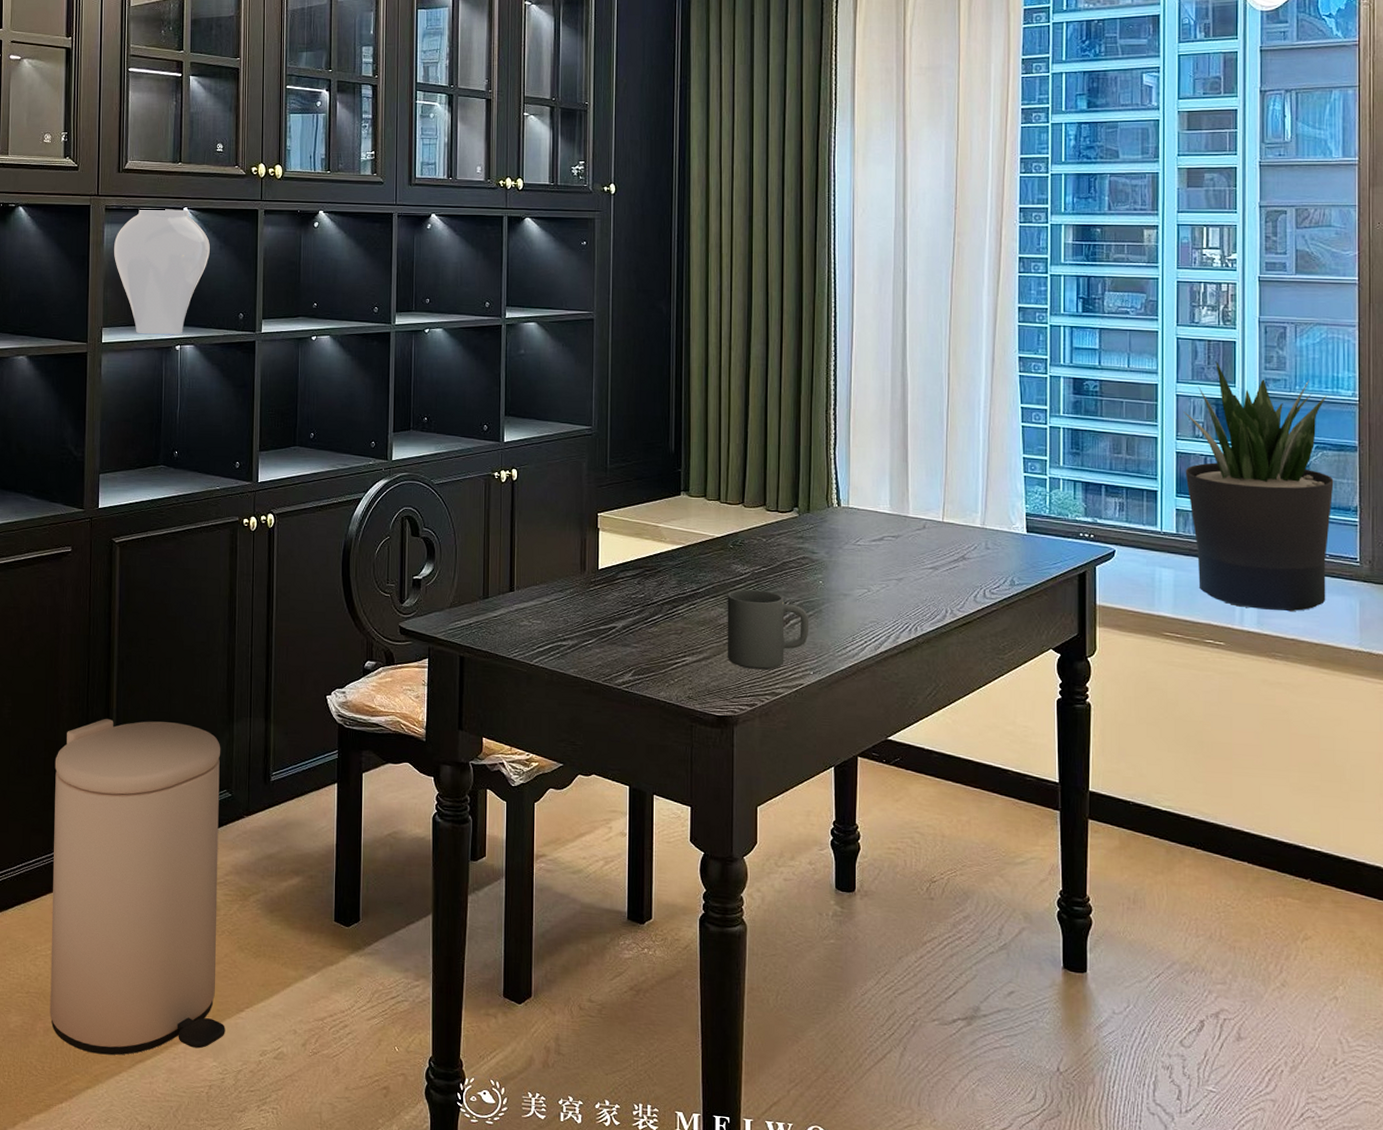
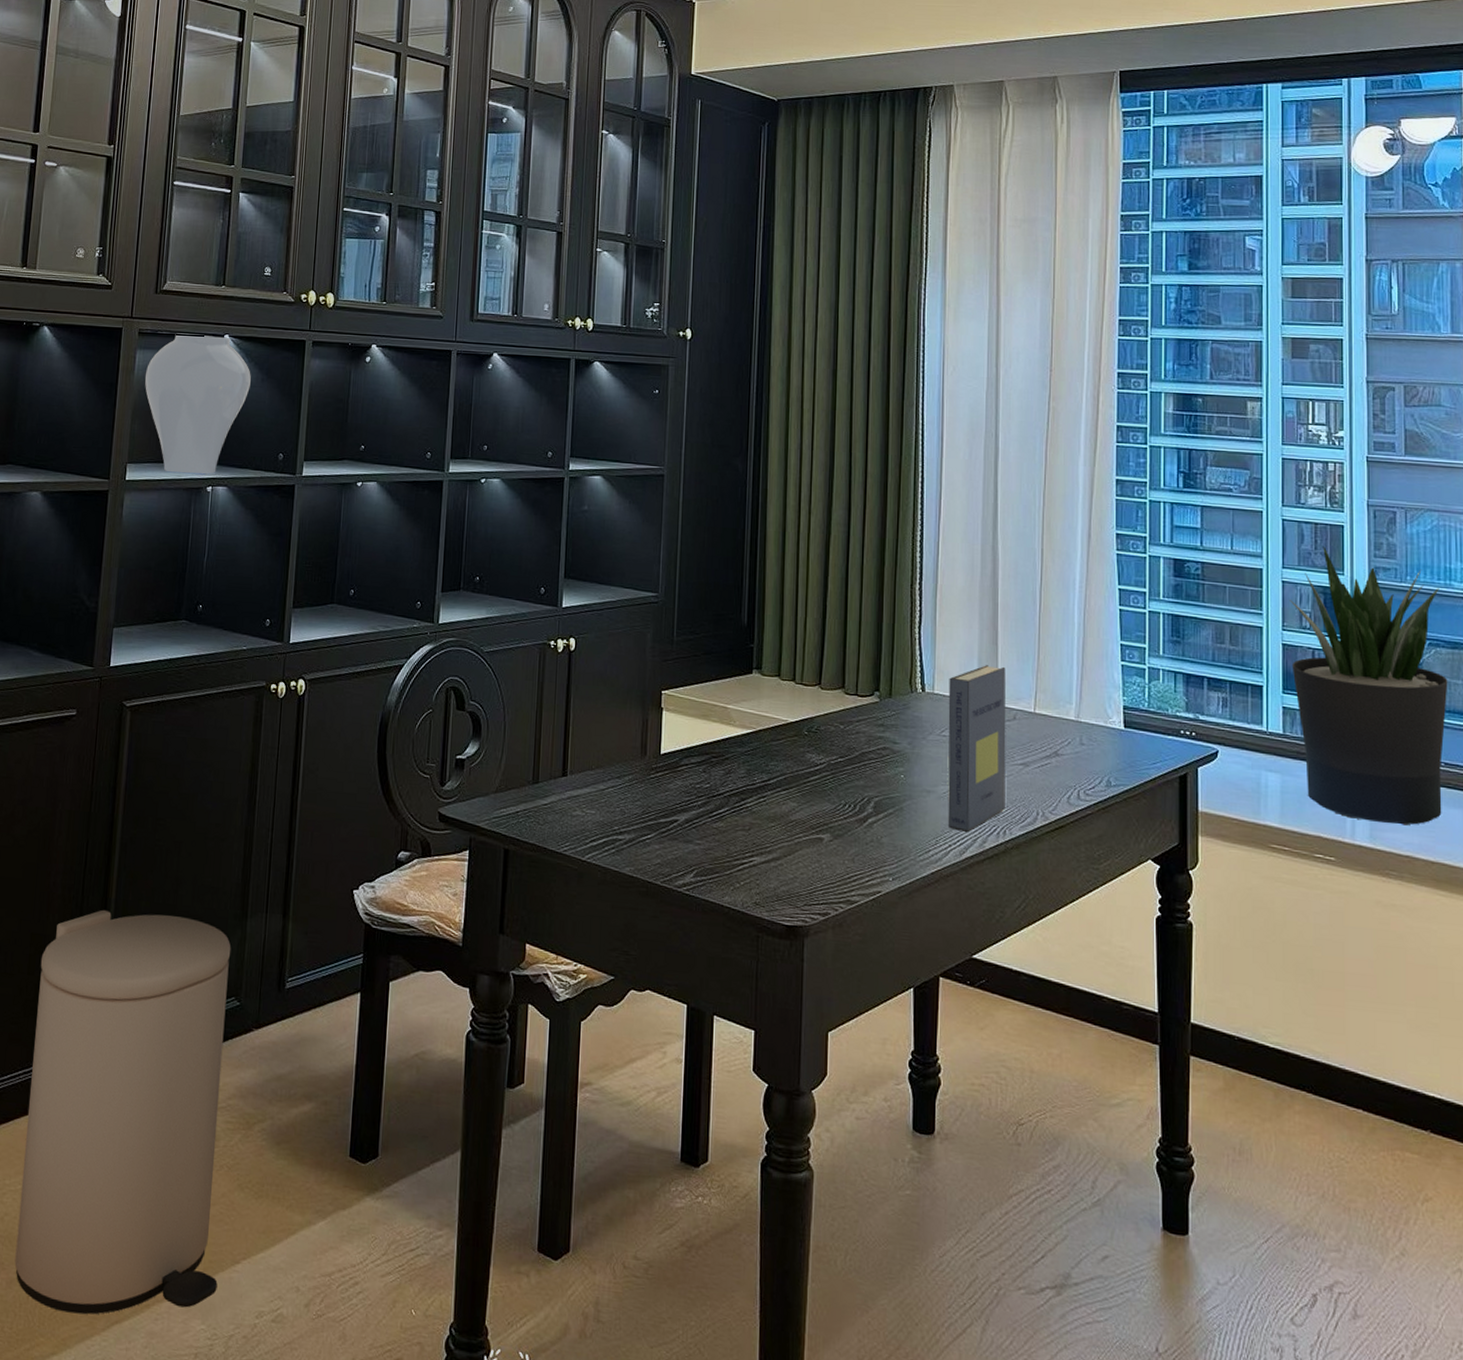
mug: present [727,589,809,670] -> none [799,782,889,875]
book: none [862,480,917,629] -> present [947,665,1006,832]

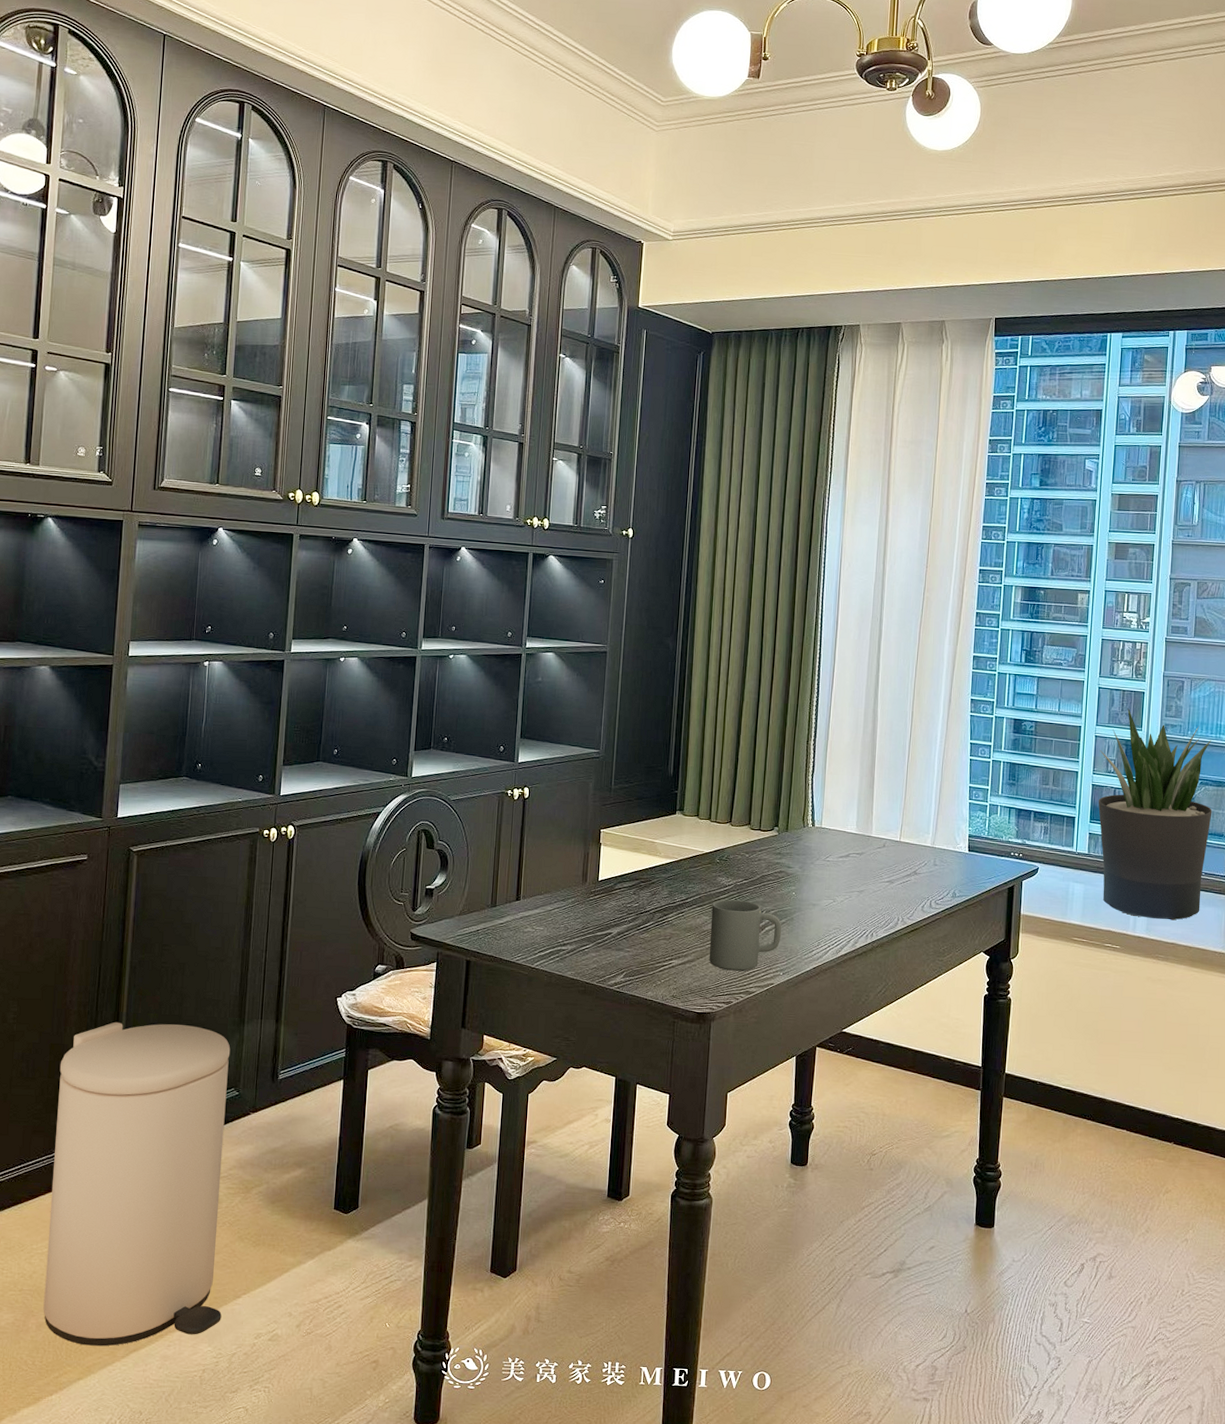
vase: present [145,333,251,474] -> none [145,526,244,651]
mug: none [799,782,889,875] -> present [709,899,782,971]
book: present [947,665,1006,832] -> none [828,804,879,935]

